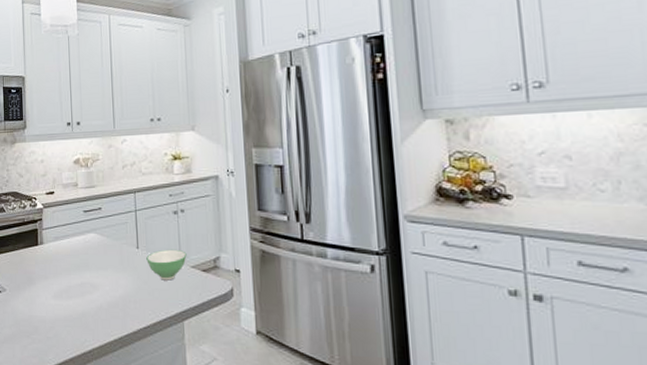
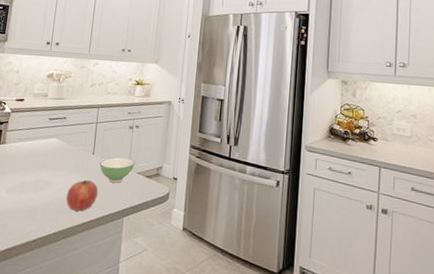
fruit: none [115,279,151,316] -> present [66,180,99,211]

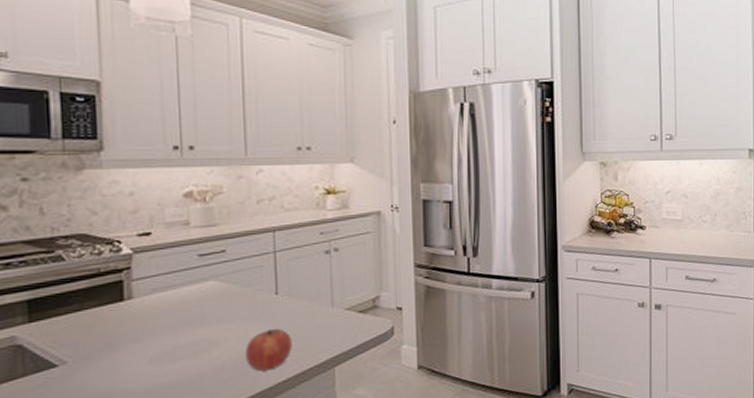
bowl: present [99,157,135,183] -> none [288,291,340,327]

